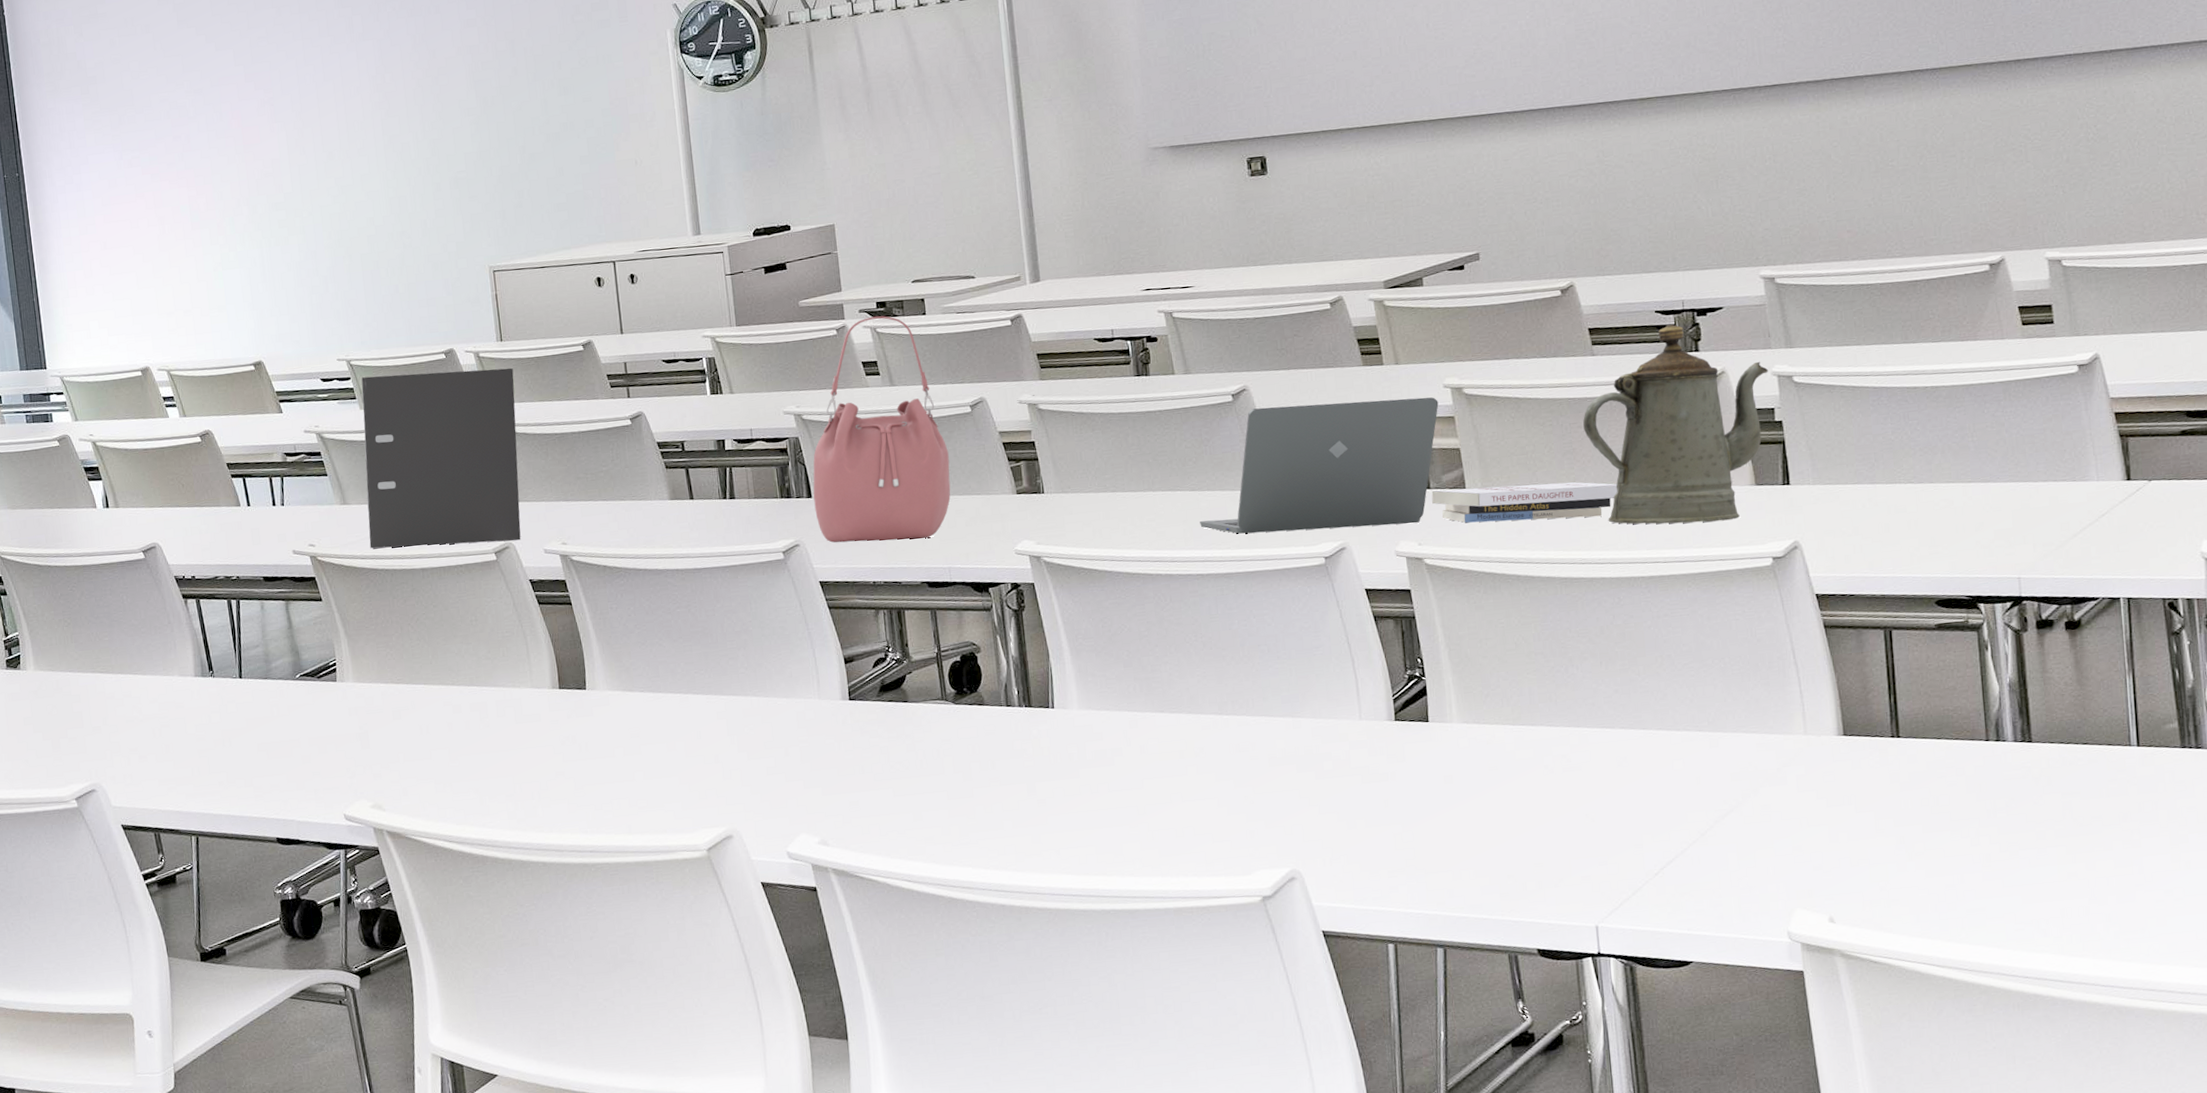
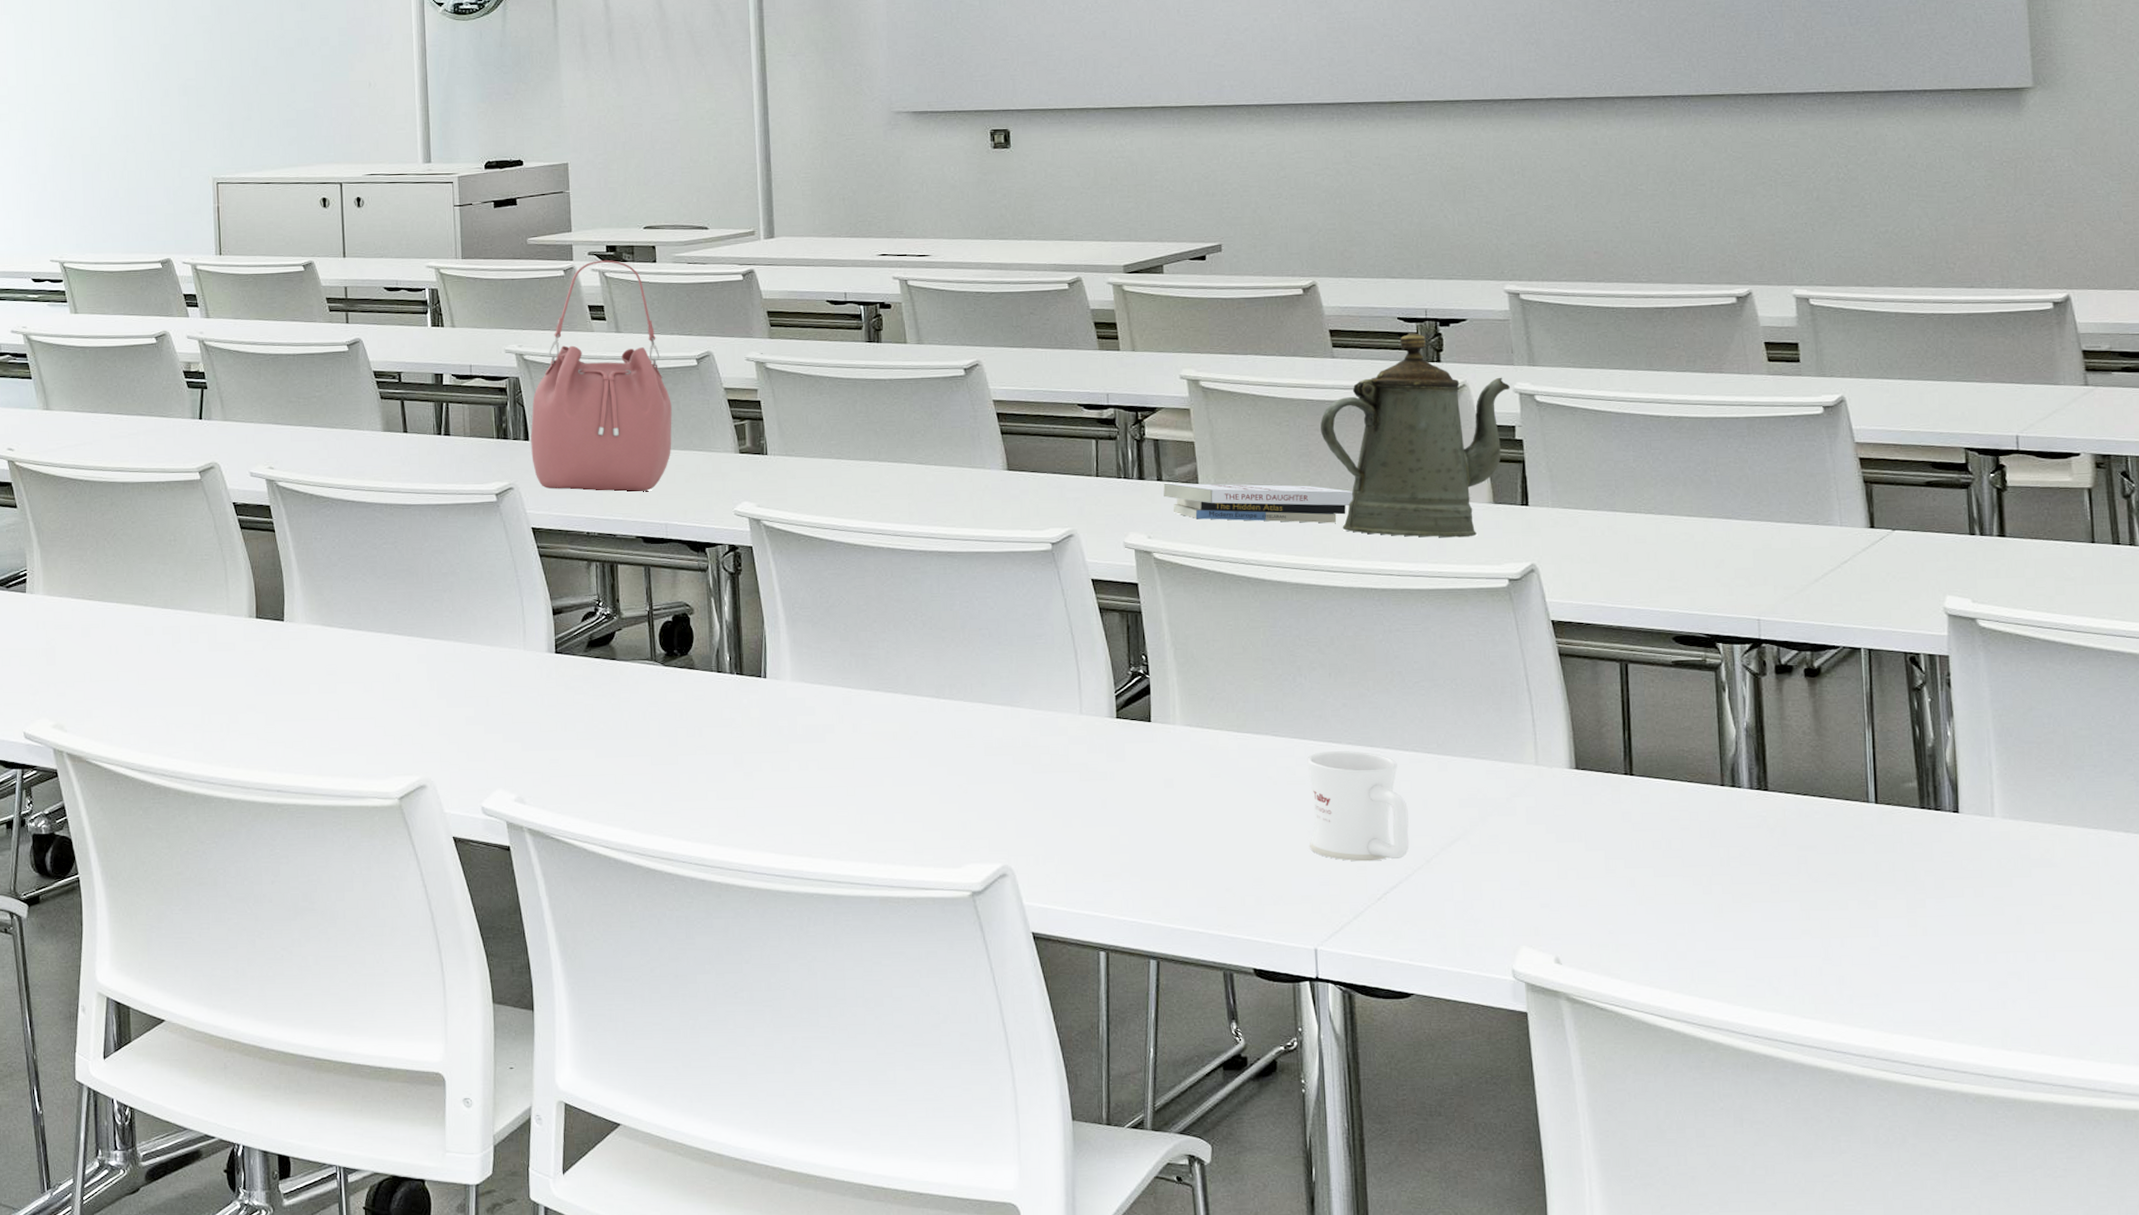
binder: present [361,368,521,549] -> none [70,280,231,461]
laptop: present [1200,397,1439,534] -> none [925,384,1174,516]
mug: none [1581,734,1684,840] -> present [1307,751,1410,862]

